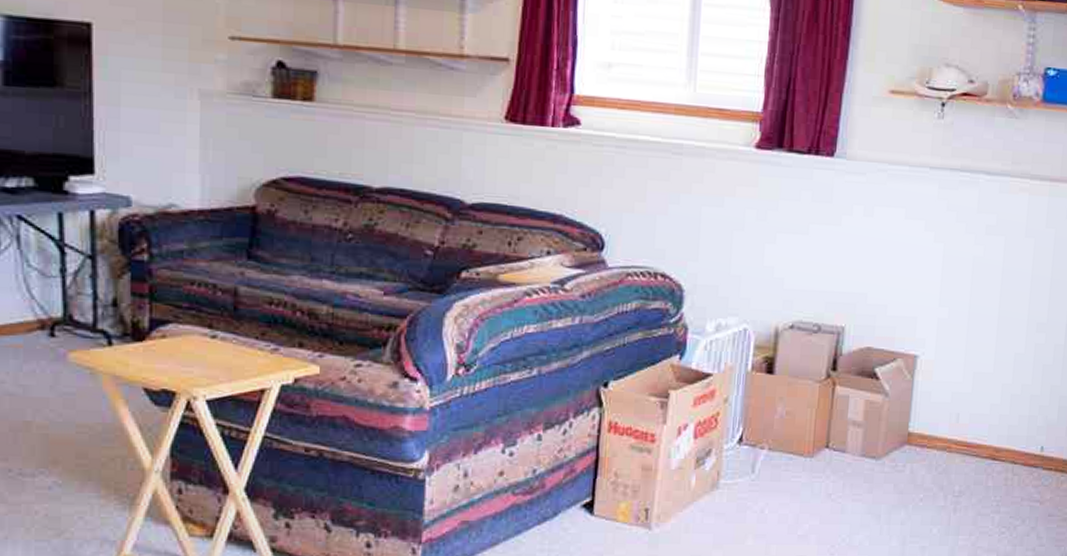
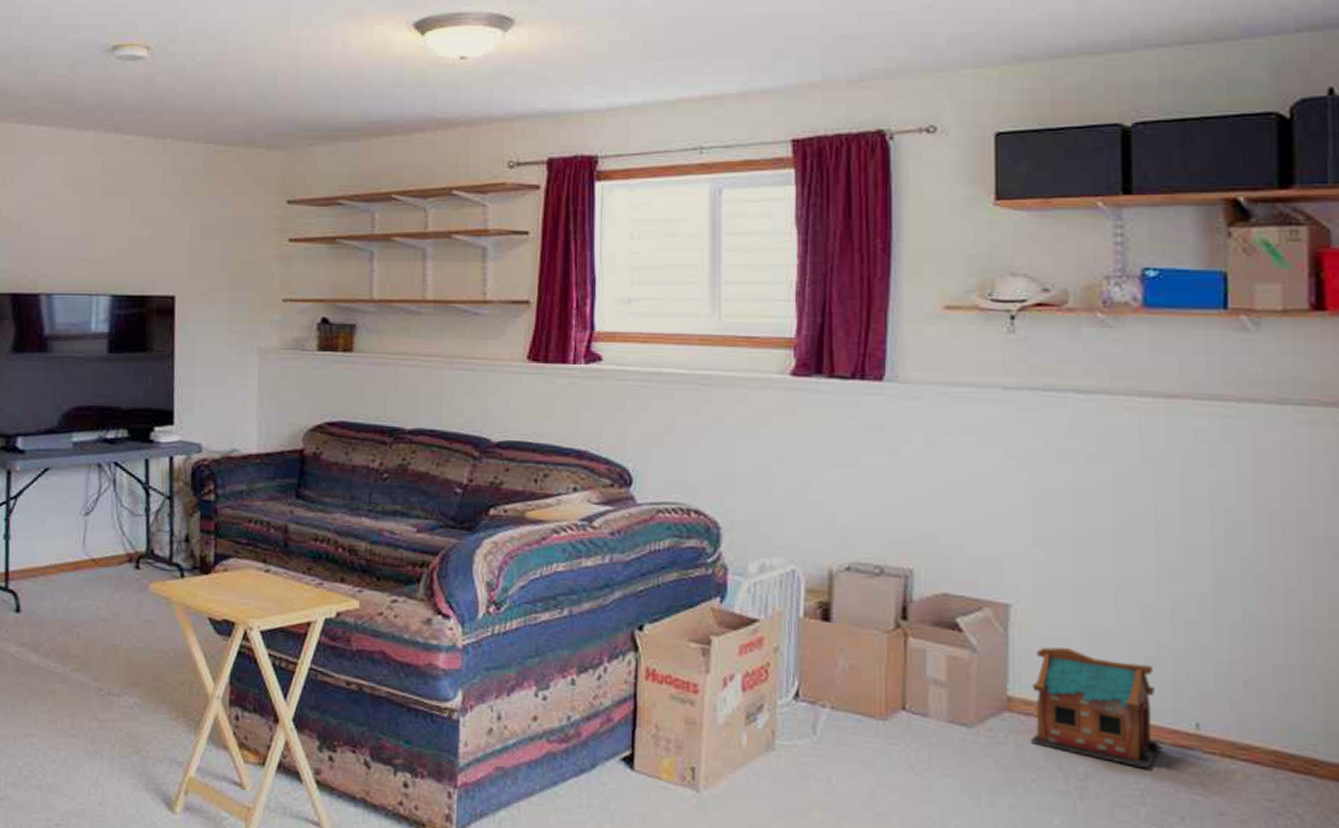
toy house: none [922,389,1017,483] -> present [1031,647,1163,768]

